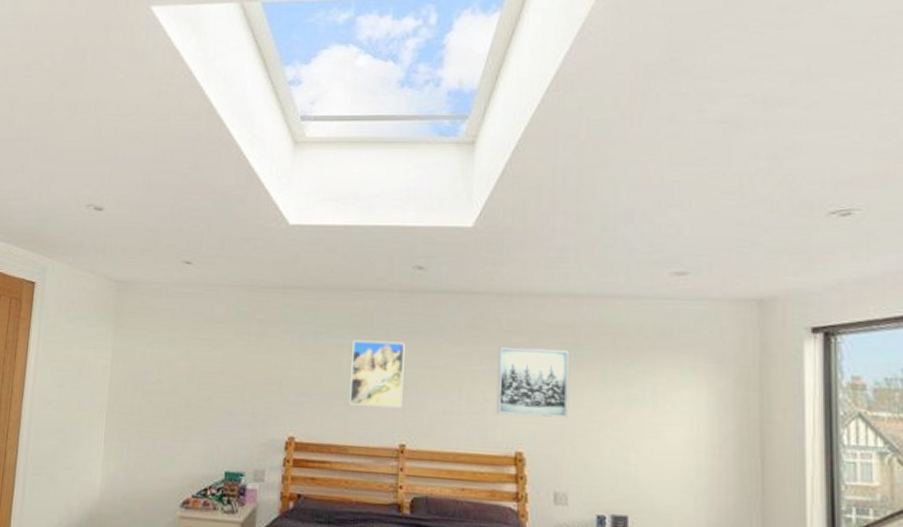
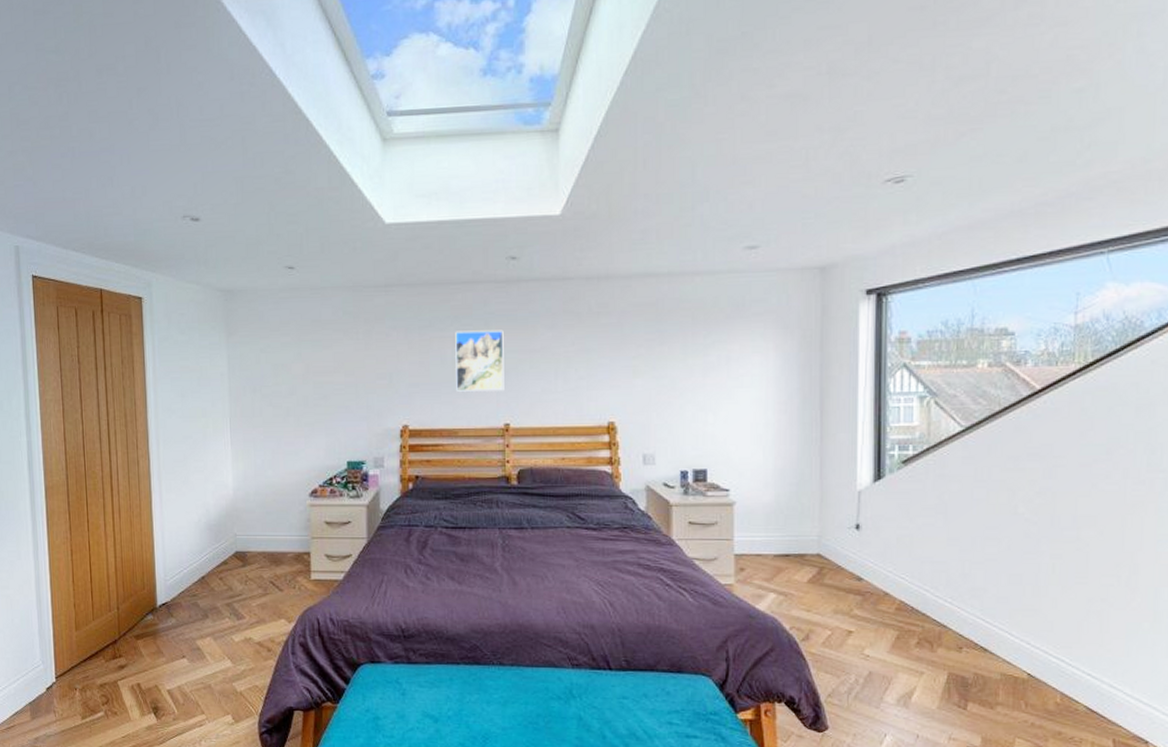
wall art: present [496,346,569,418] -> none [589,326,653,389]

